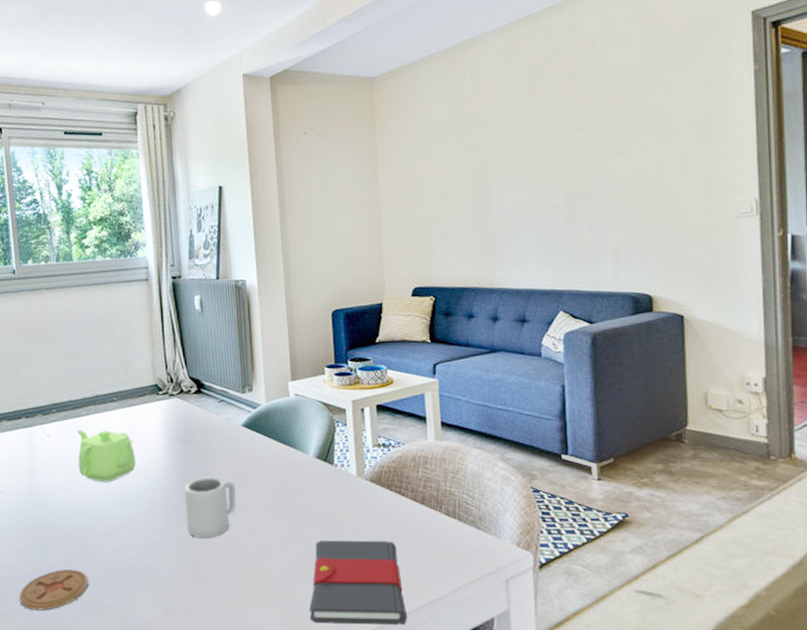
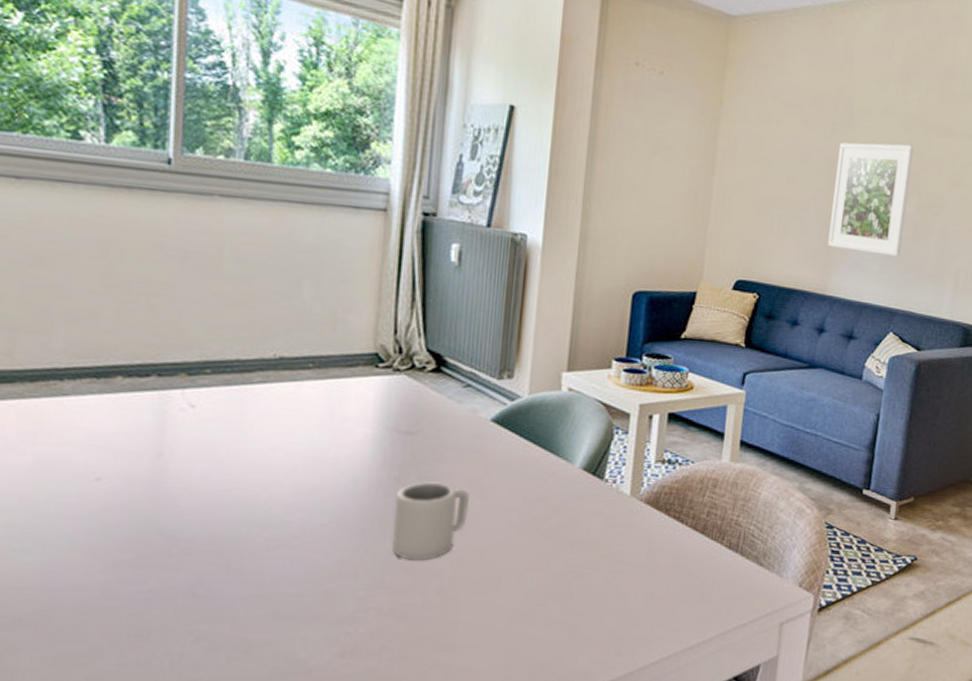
coaster: present [19,569,88,610] -> none [108,594,228,649]
teapot: present [76,430,136,482] -> none [236,402,330,478]
book: present [309,540,408,626] -> none [541,571,664,673]
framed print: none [483,145,556,246] -> present [828,142,915,257]

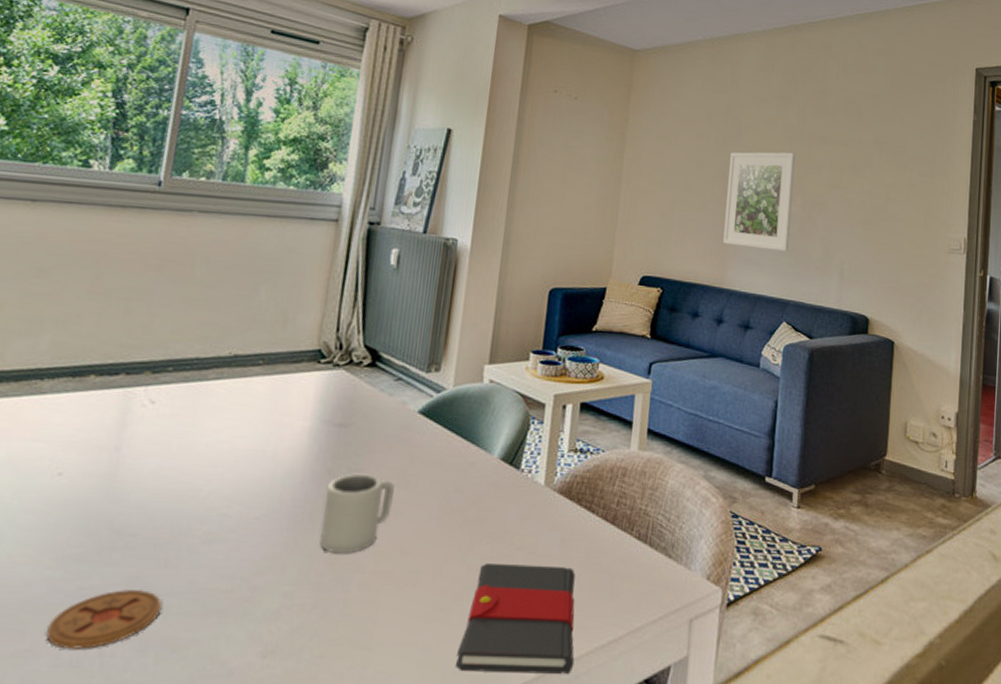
coaster: none [108,594,228,649] -> present [46,590,162,649]
book: none [541,571,664,673] -> present [454,564,575,675]

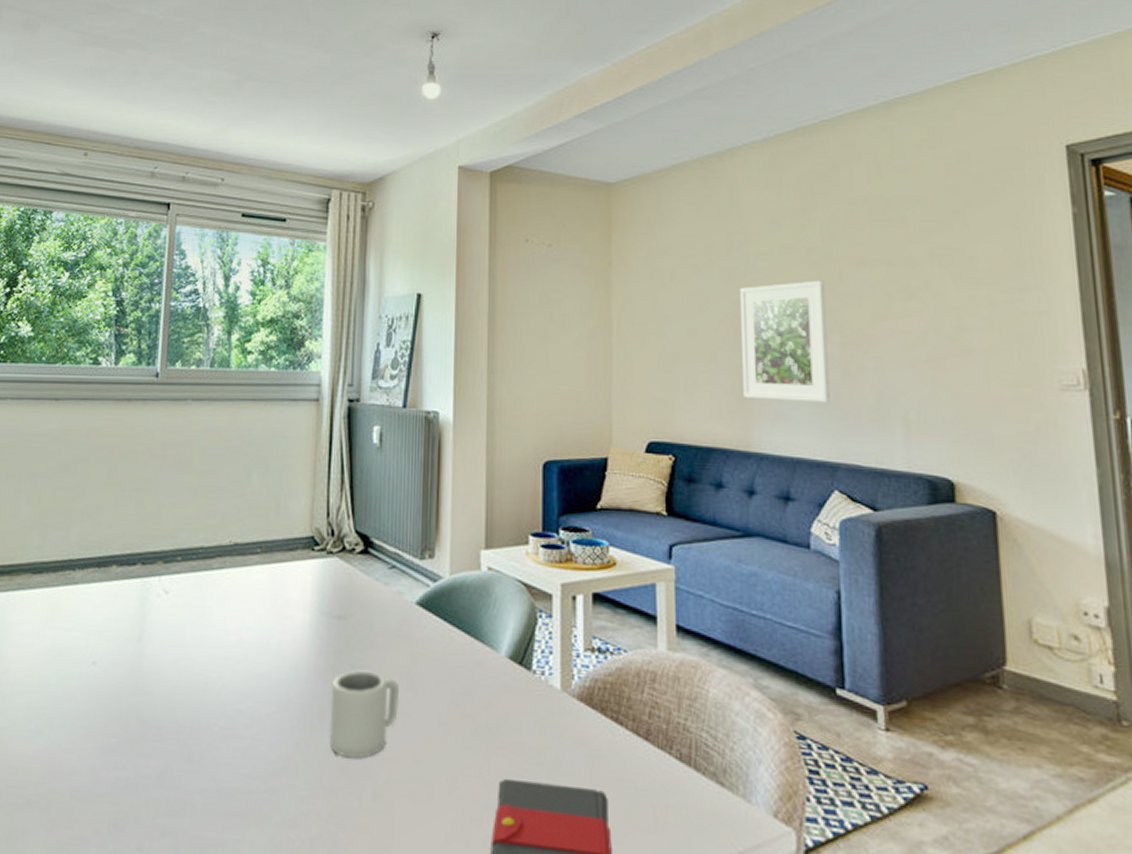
coaster: present [46,590,162,649] -> none [93,783,188,842]

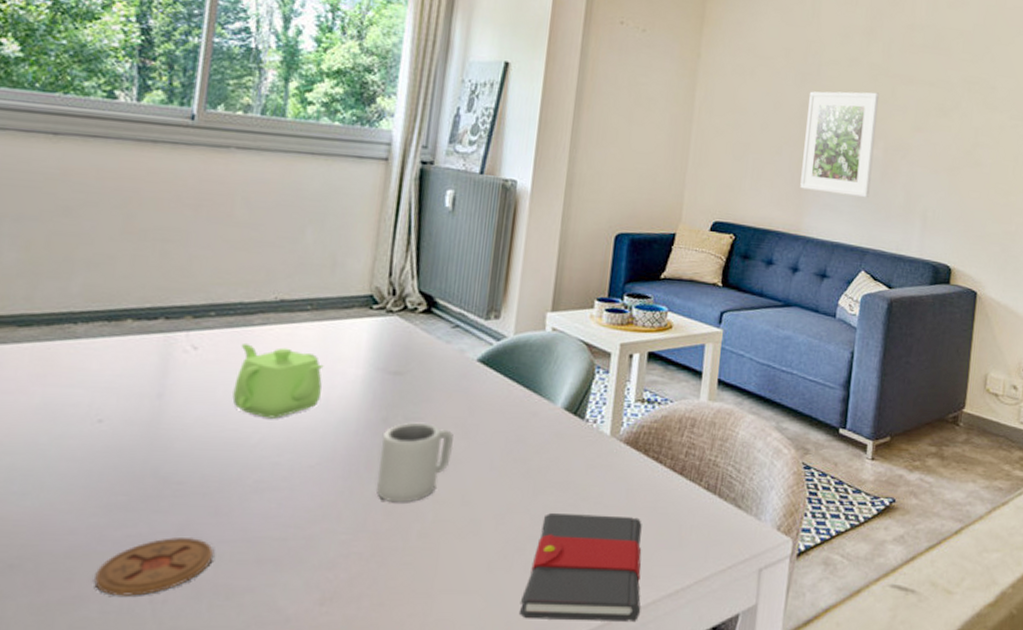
coaster: none [93,783,188,842] -> present [94,538,213,596]
teapot: none [198,588,275,664] -> present [232,344,324,419]

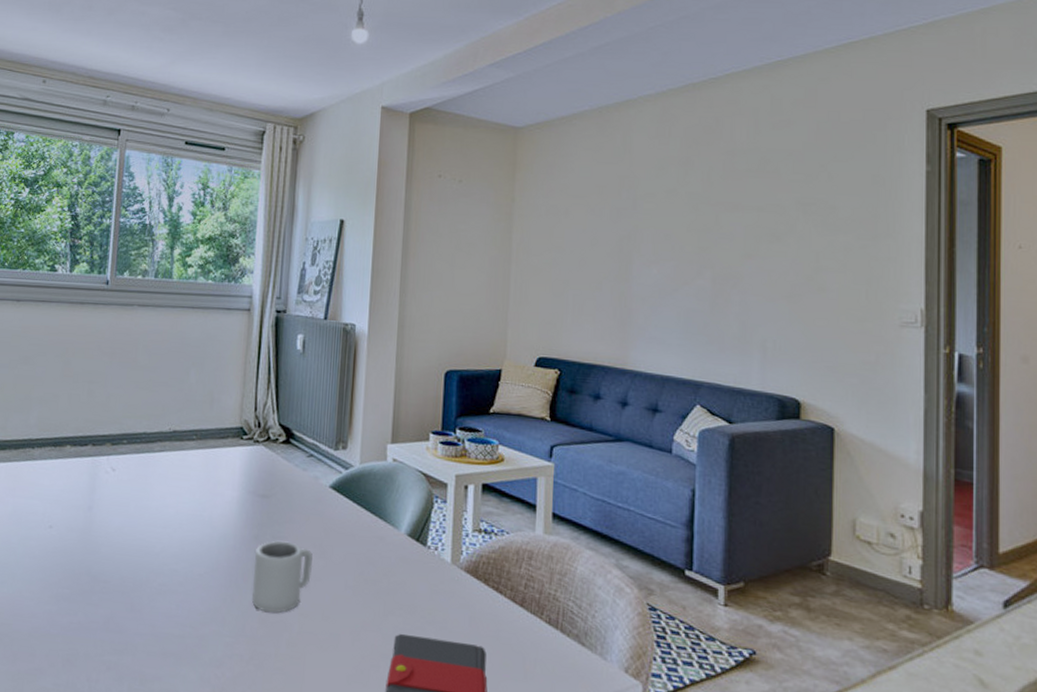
coaster: present [94,538,213,596] -> none [49,627,131,674]
teapot: present [232,344,324,419] -> none [141,467,207,532]
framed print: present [800,91,880,198] -> none [623,221,702,330]

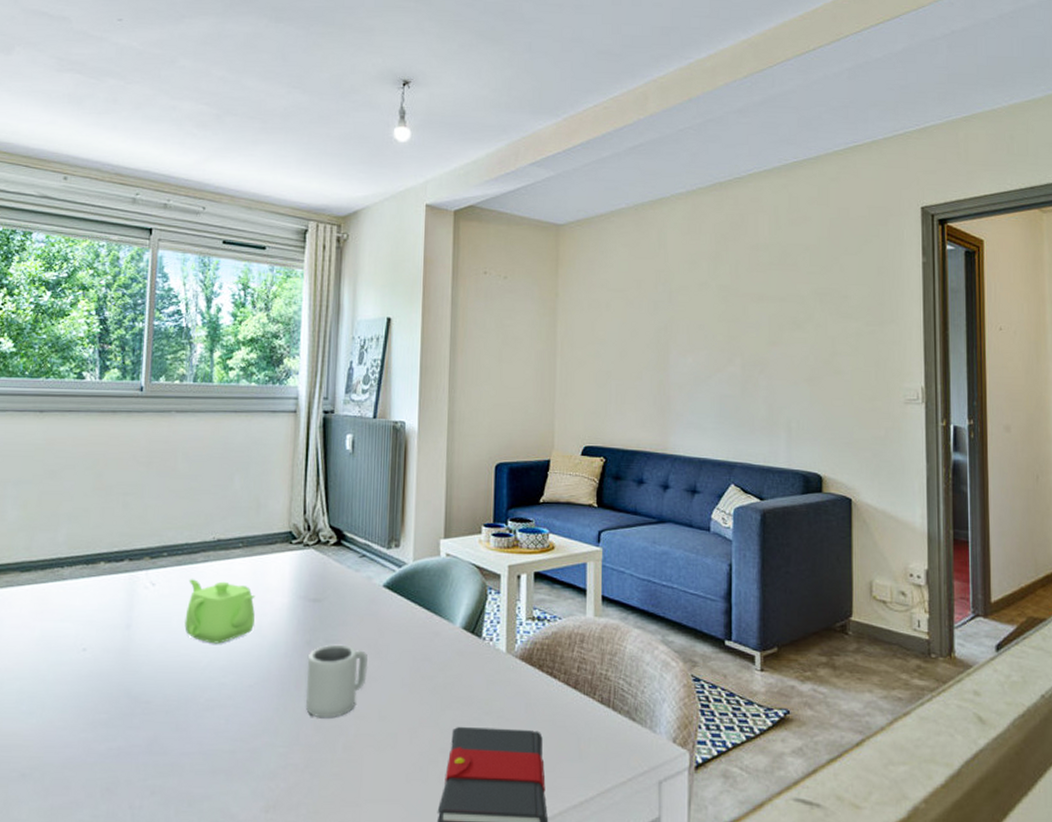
teapot: none [141,467,207,532] -> present [184,579,256,644]

